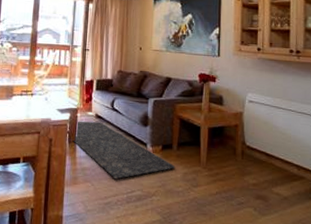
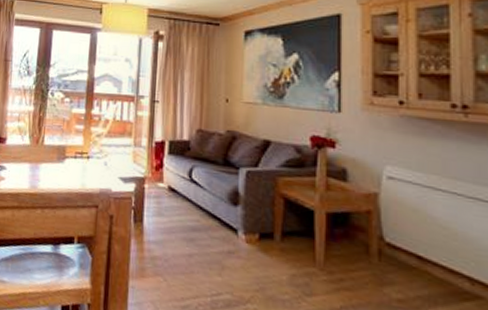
rug: present [73,121,176,180] -> none [140,194,279,276]

